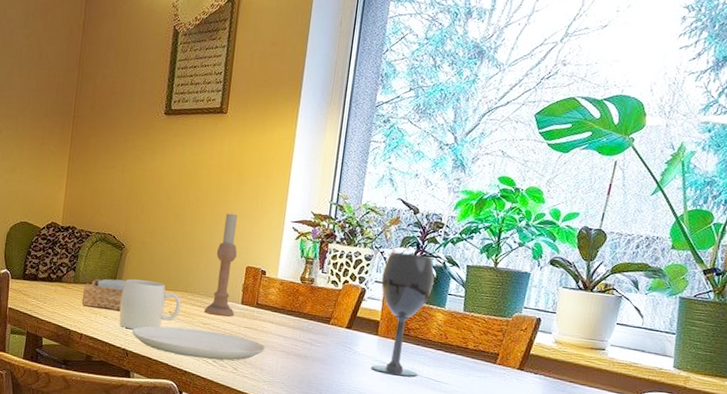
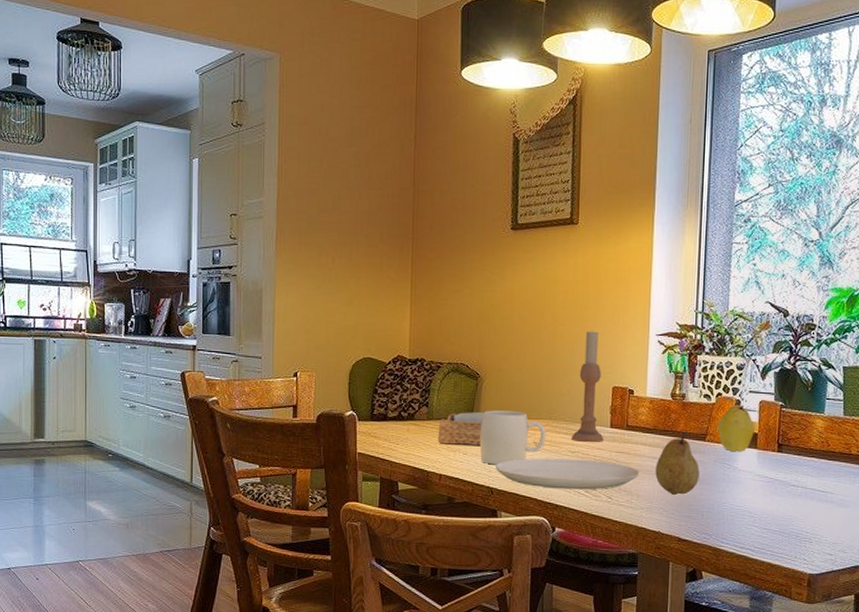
fruit: none [279,313,322,373] -> present [655,431,699,496]
fruit: none [341,292,377,338] -> present [717,404,755,452]
wine glass: present [371,251,434,377] -> none [753,359,810,490]

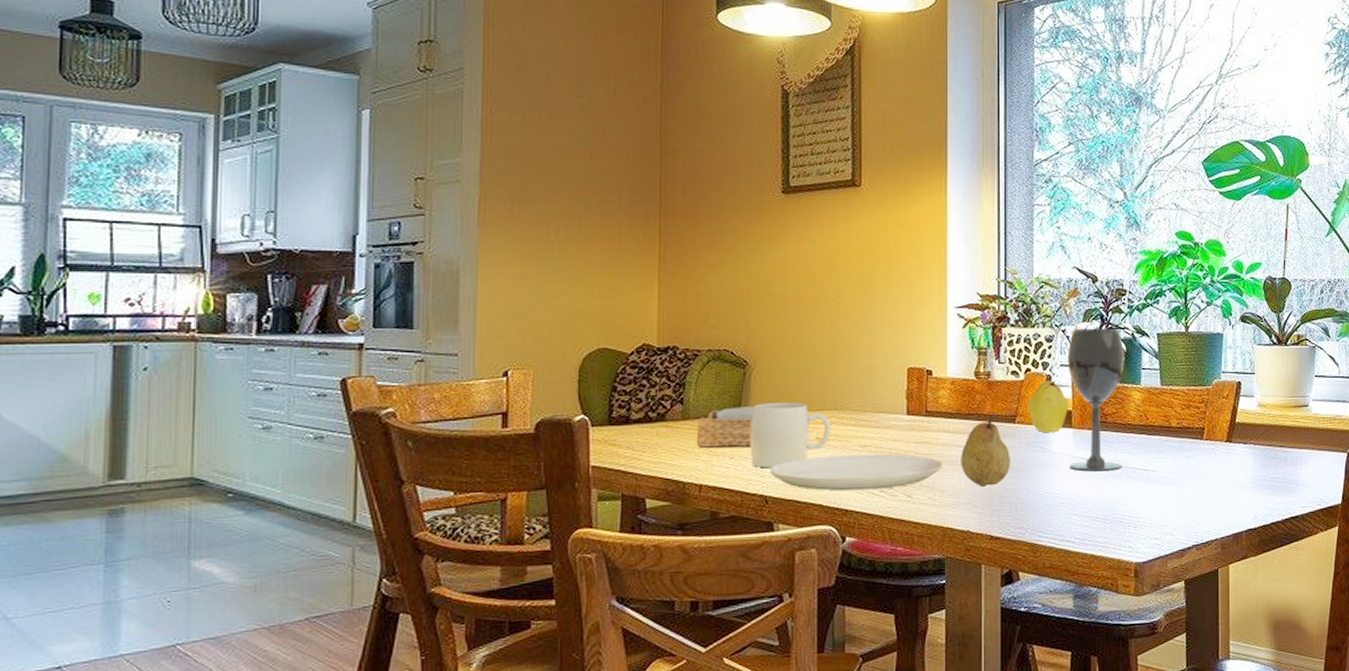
candlestick: present [572,330,604,443] -> none [862,304,900,434]
wine glass: none [753,359,810,490] -> present [1067,328,1124,472]

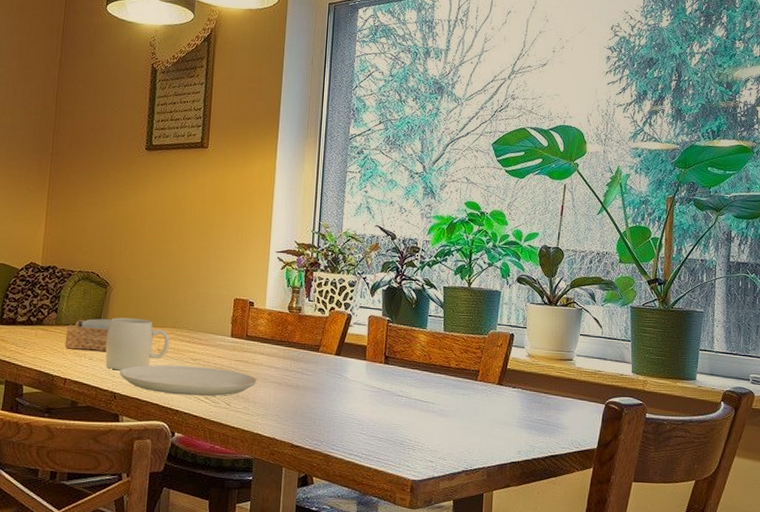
fruit: present [961,413,1010,488] -> none [271,342,313,403]
fruit: present [1027,380,1068,433] -> none [329,318,364,363]
wine glass: present [1067,328,1124,472] -> none [362,277,415,400]

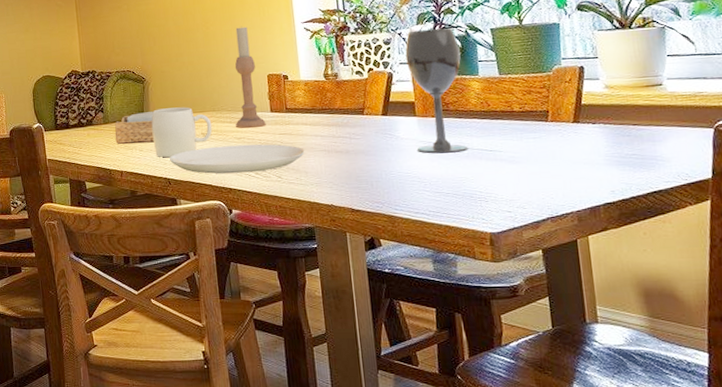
candlestick: none [194,245,224,352] -> present [234,26,266,129]
wine glass: none [362,277,415,400] -> present [405,27,469,154]

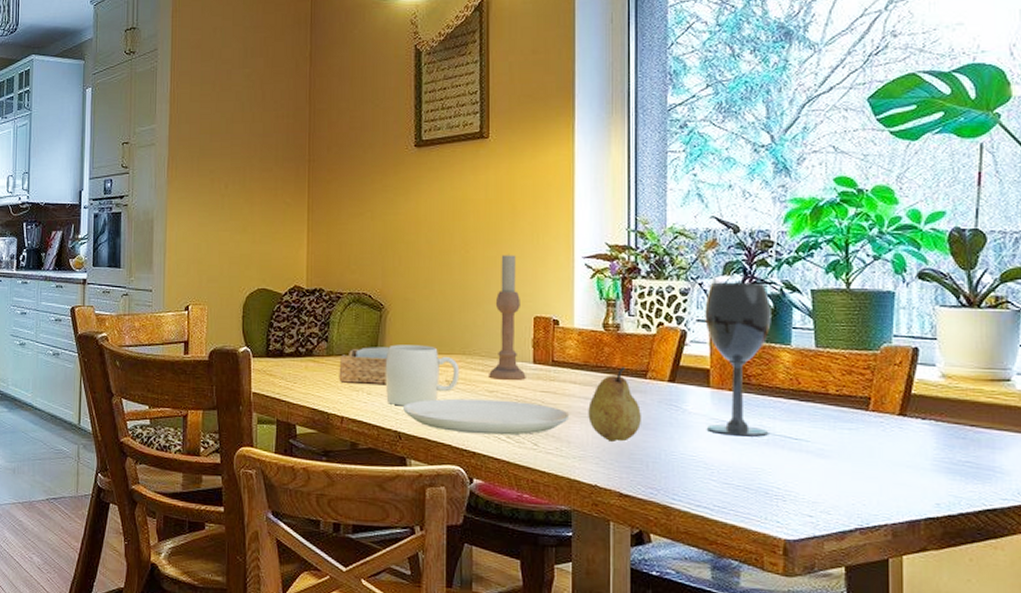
fruit: none [319,107,363,169] -> present [588,367,641,443]

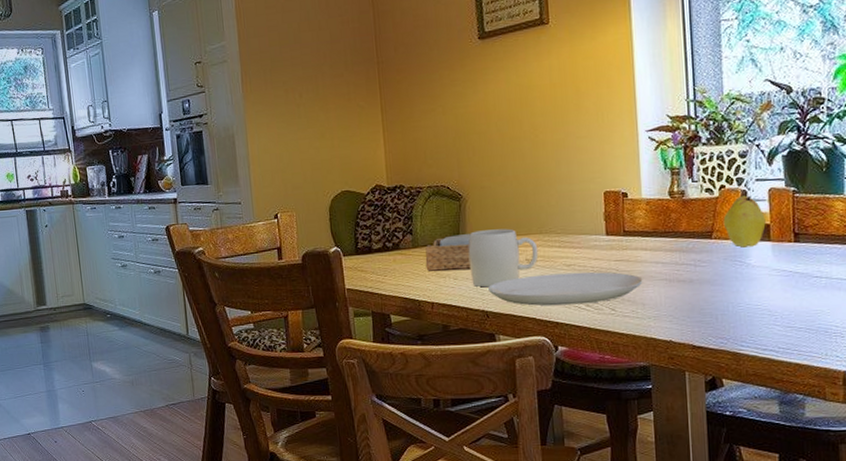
candlestick: present [489,253,526,381] -> none [565,134,600,254]
fruit: present [588,367,641,443] -> none [659,230,709,301]
fruit: none [659,335,705,392] -> present [723,195,766,248]
wine glass: present [705,282,771,437] -> none [763,138,827,283]

